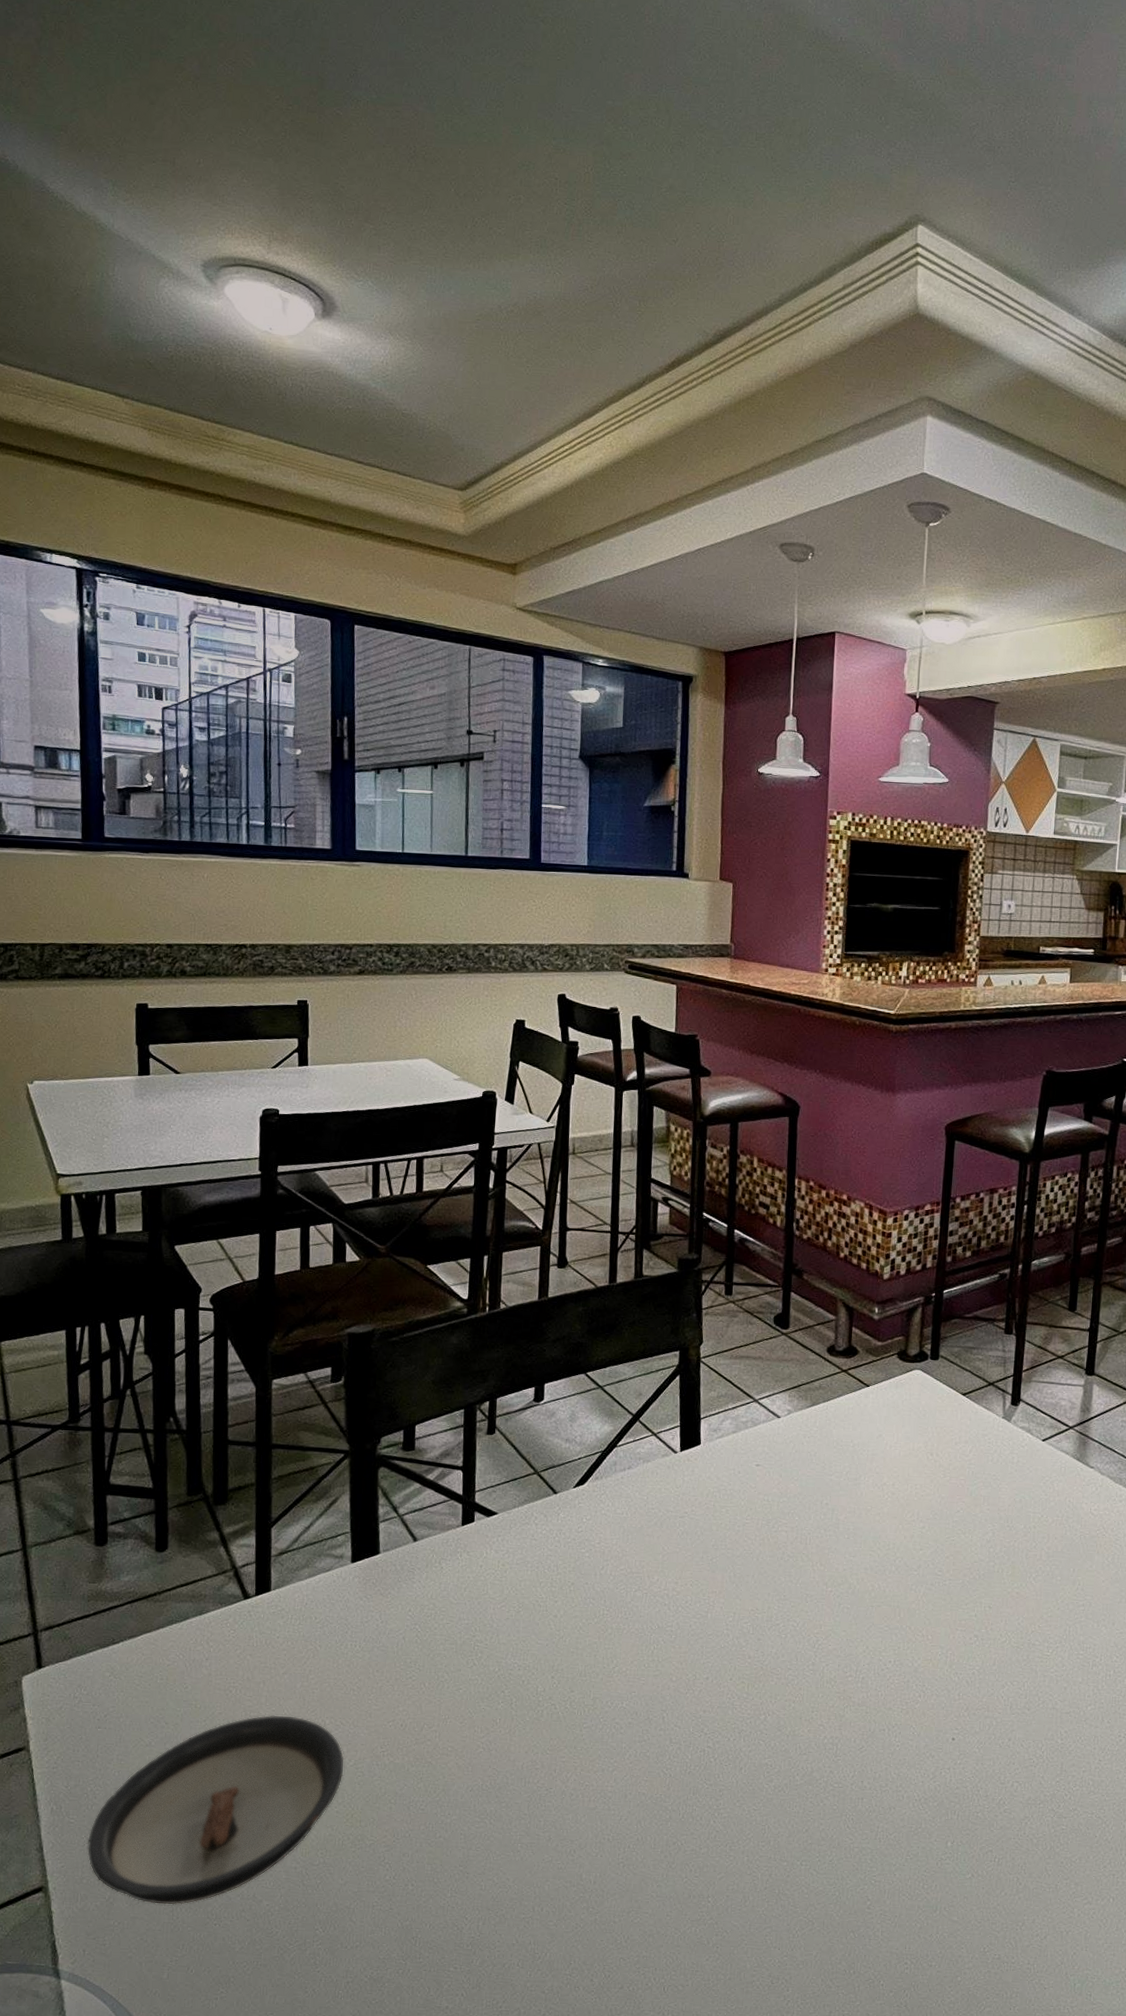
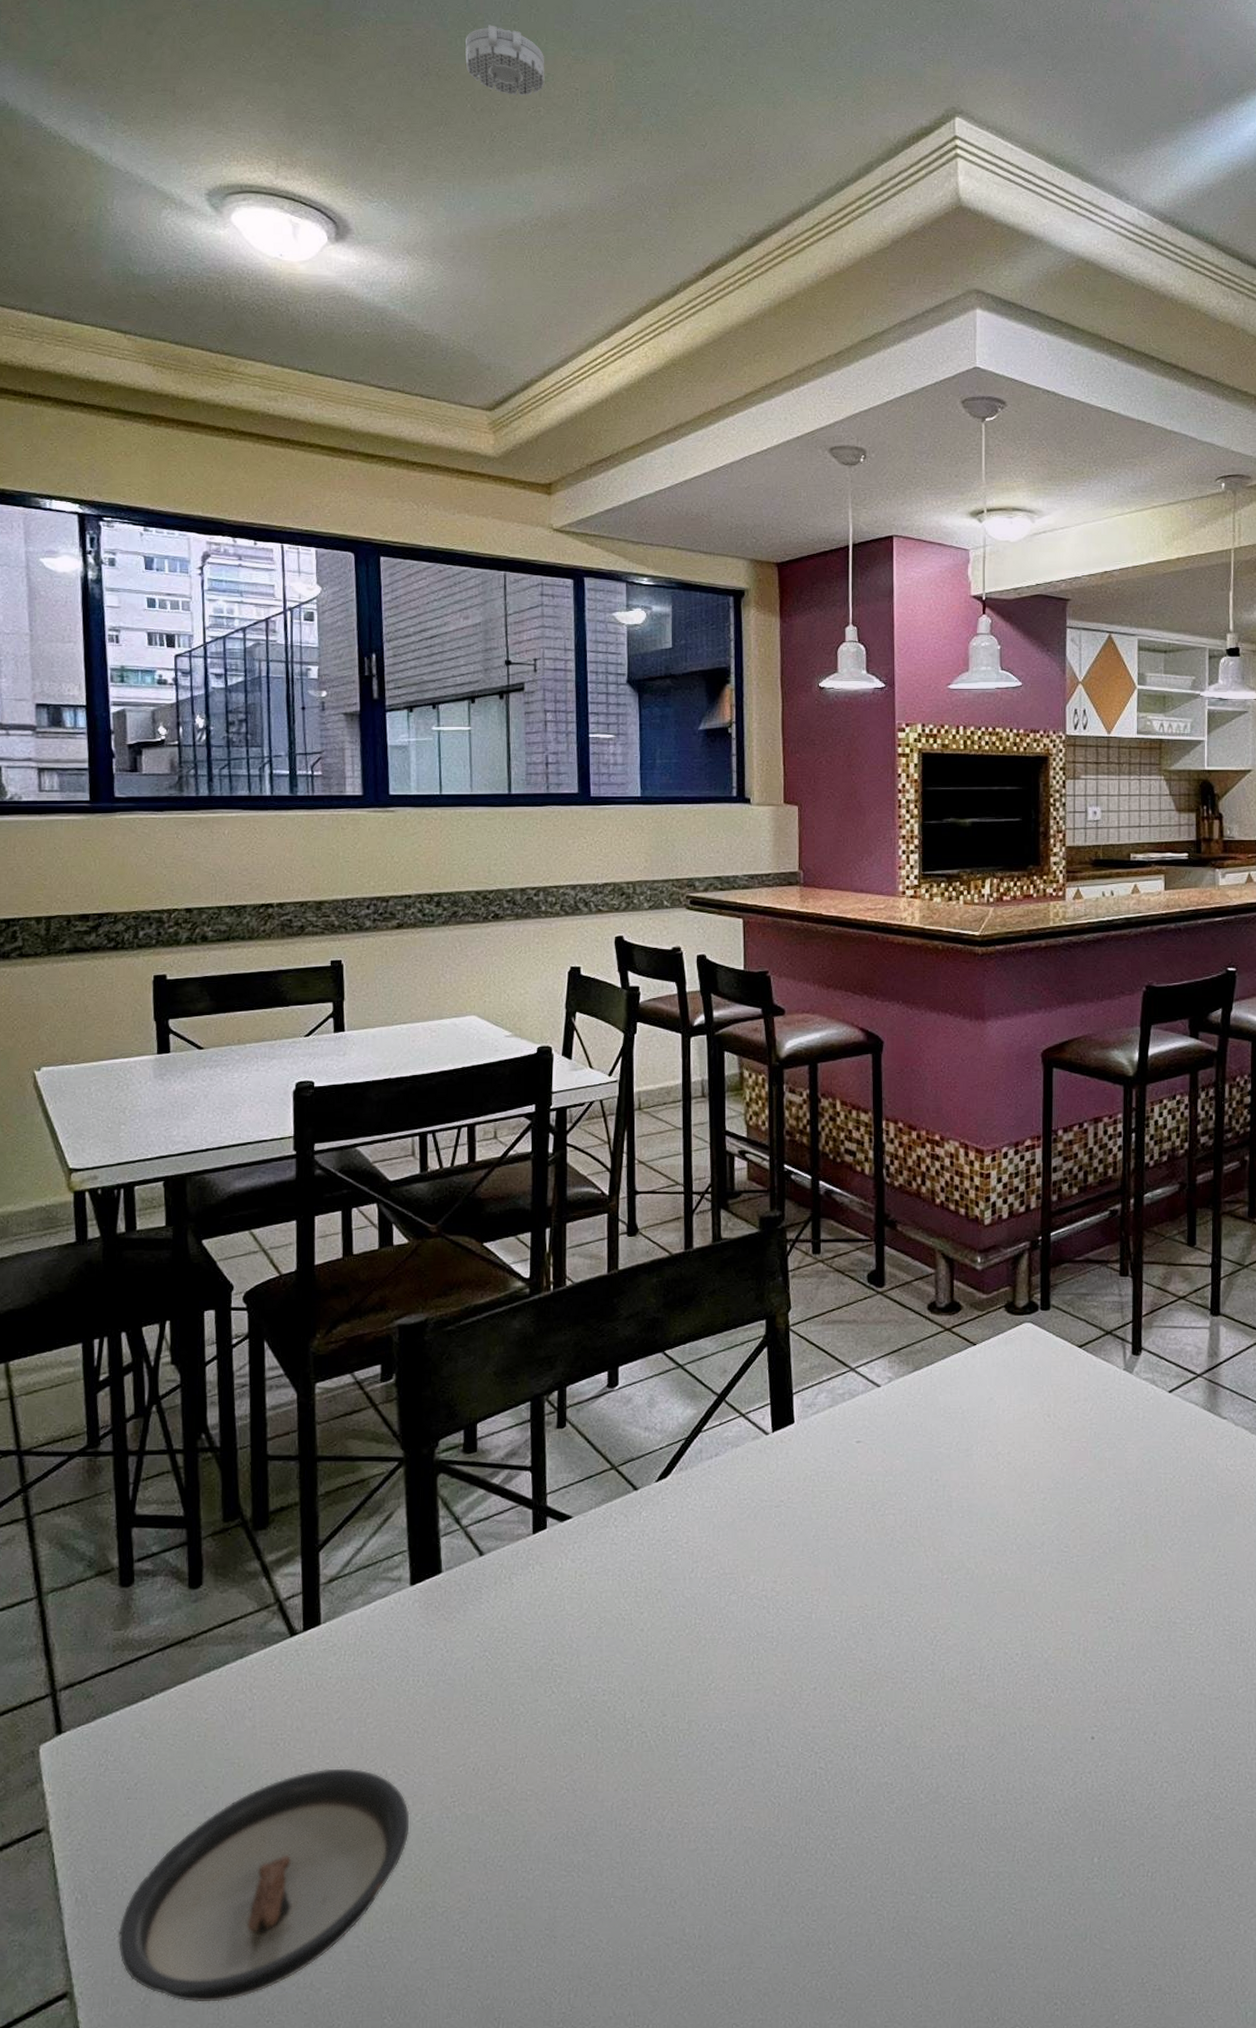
smoke detector: none [451,110,527,183] -> present [465,25,545,95]

